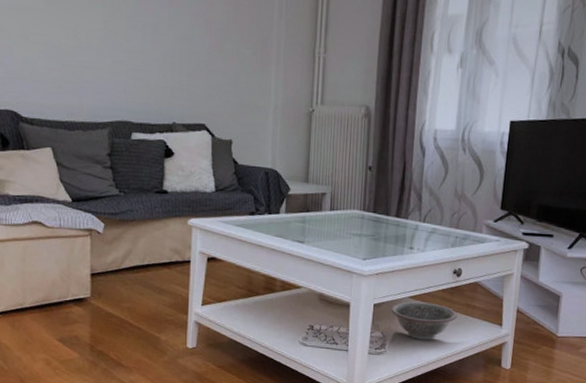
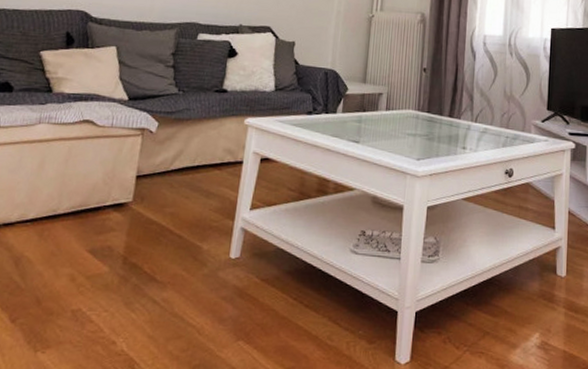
decorative bowl: present [391,301,458,340] -> none [444,203,511,246]

